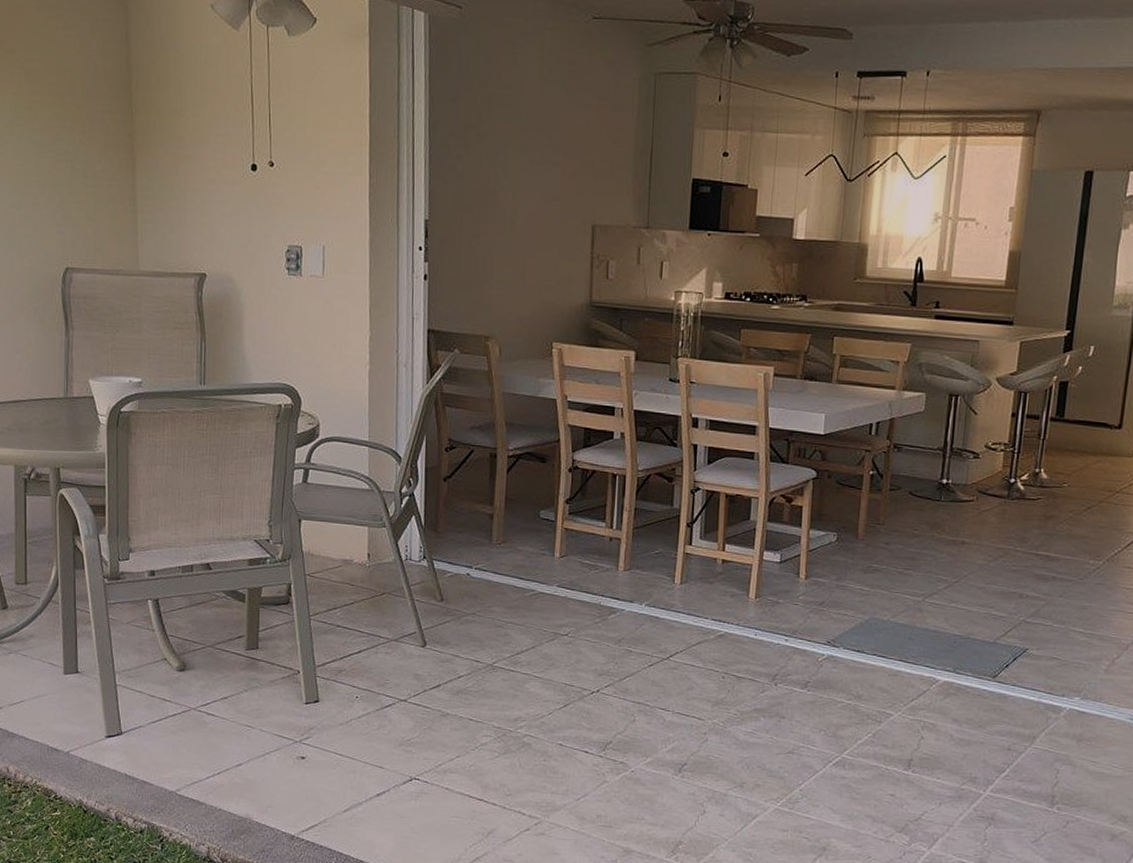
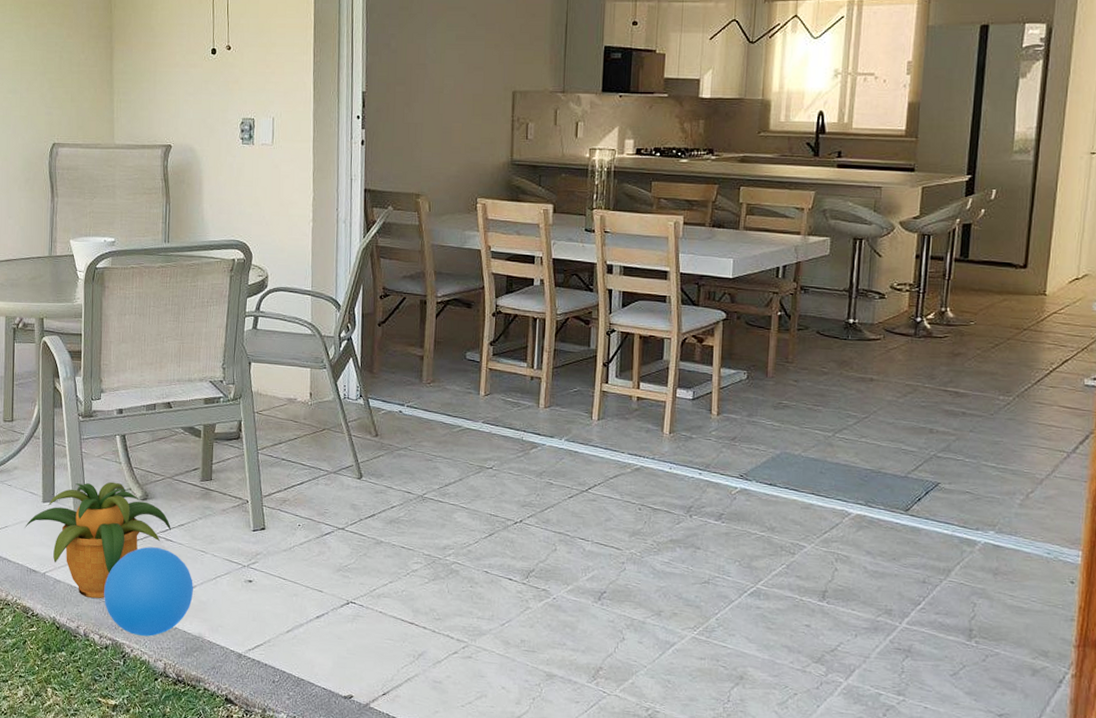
potted plant: none [44,651,213,779] -> present [25,481,171,599]
ball: none [138,722,239,819] -> present [104,546,193,637]

